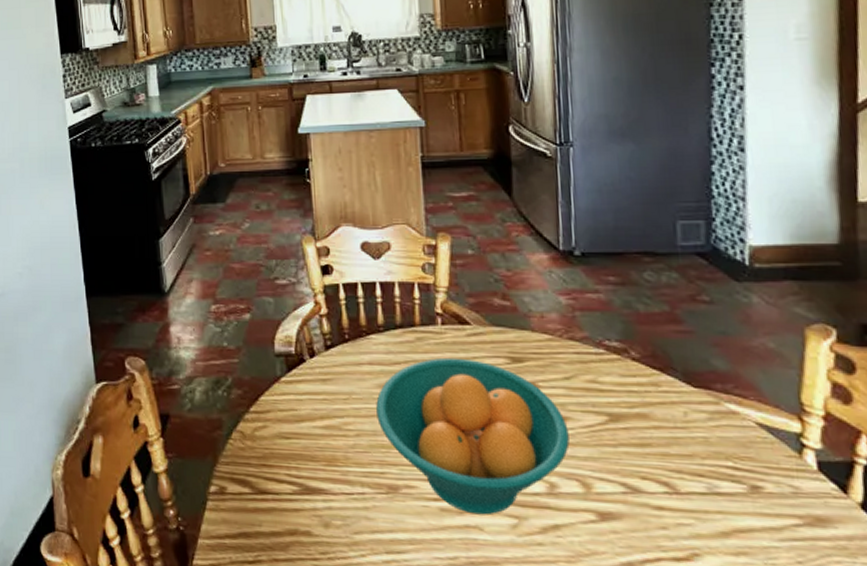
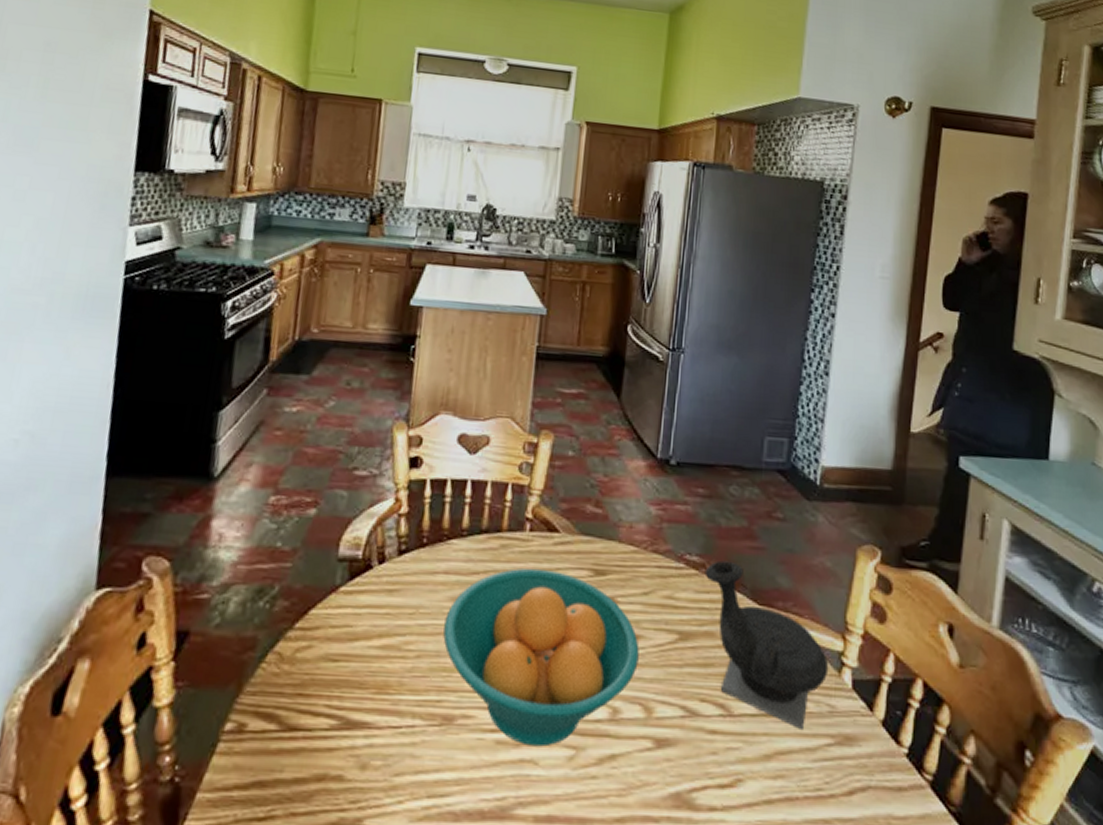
teapot: none [627,345,787,509] -> present [704,560,829,729]

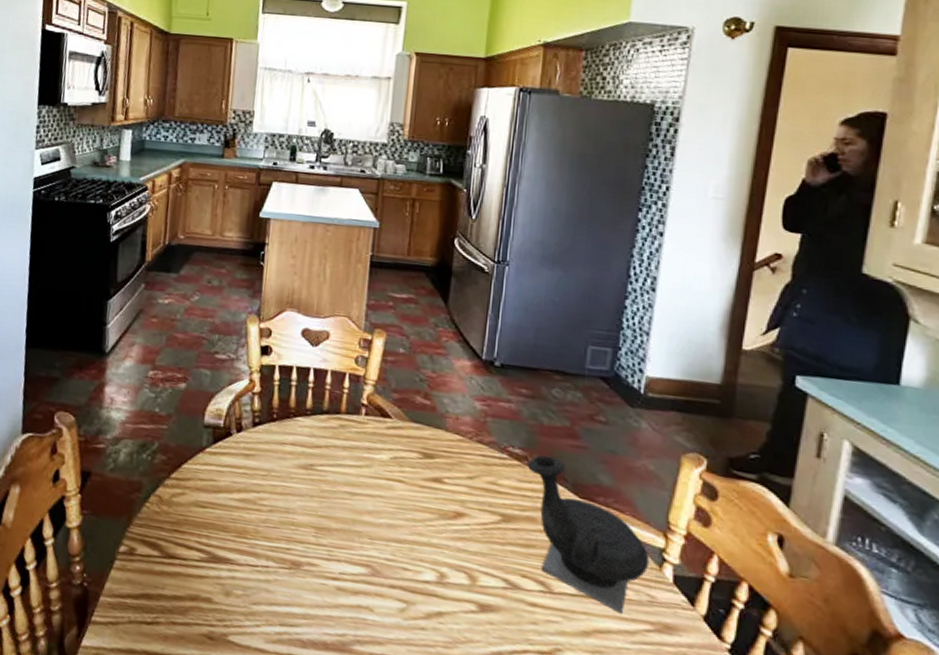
fruit bowl: present [443,568,640,747] -> none [291,446,465,597]

